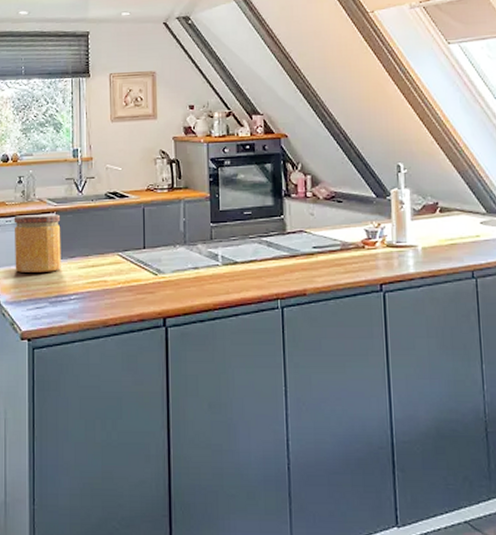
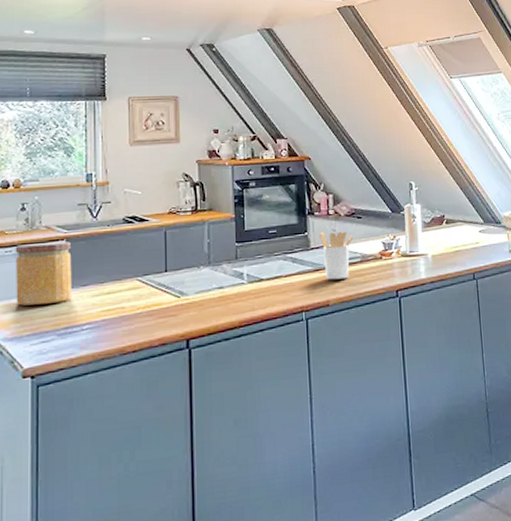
utensil holder: none [296,215,333,268] -> present [319,231,354,280]

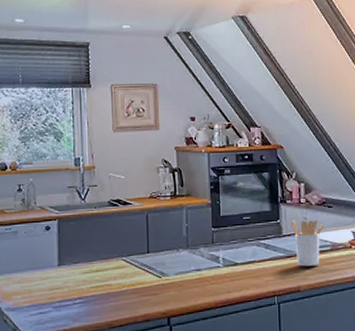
jar: present [15,241,72,306] -> none [14,221,65,279]

